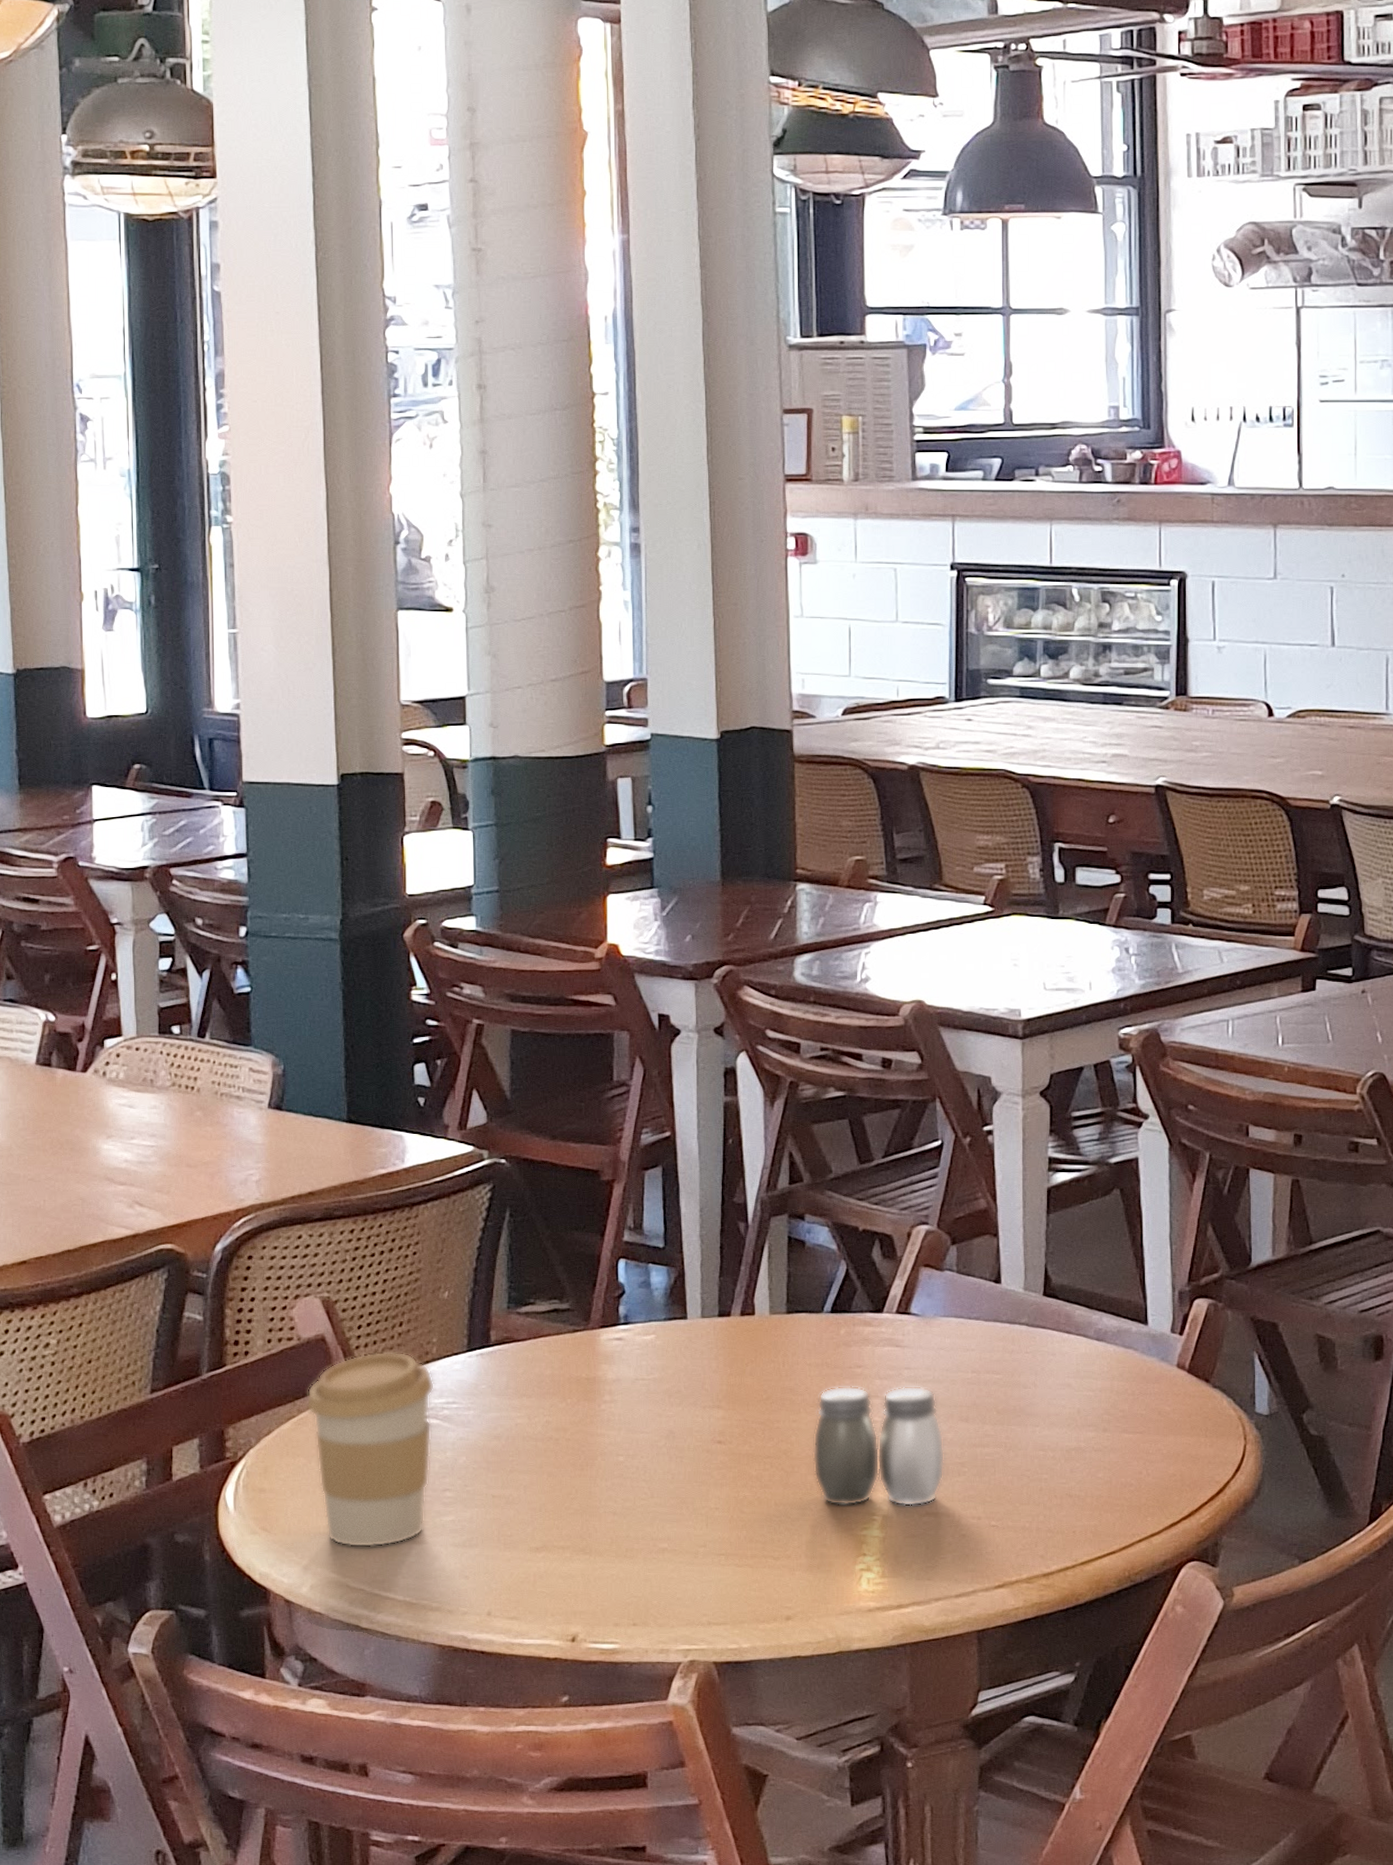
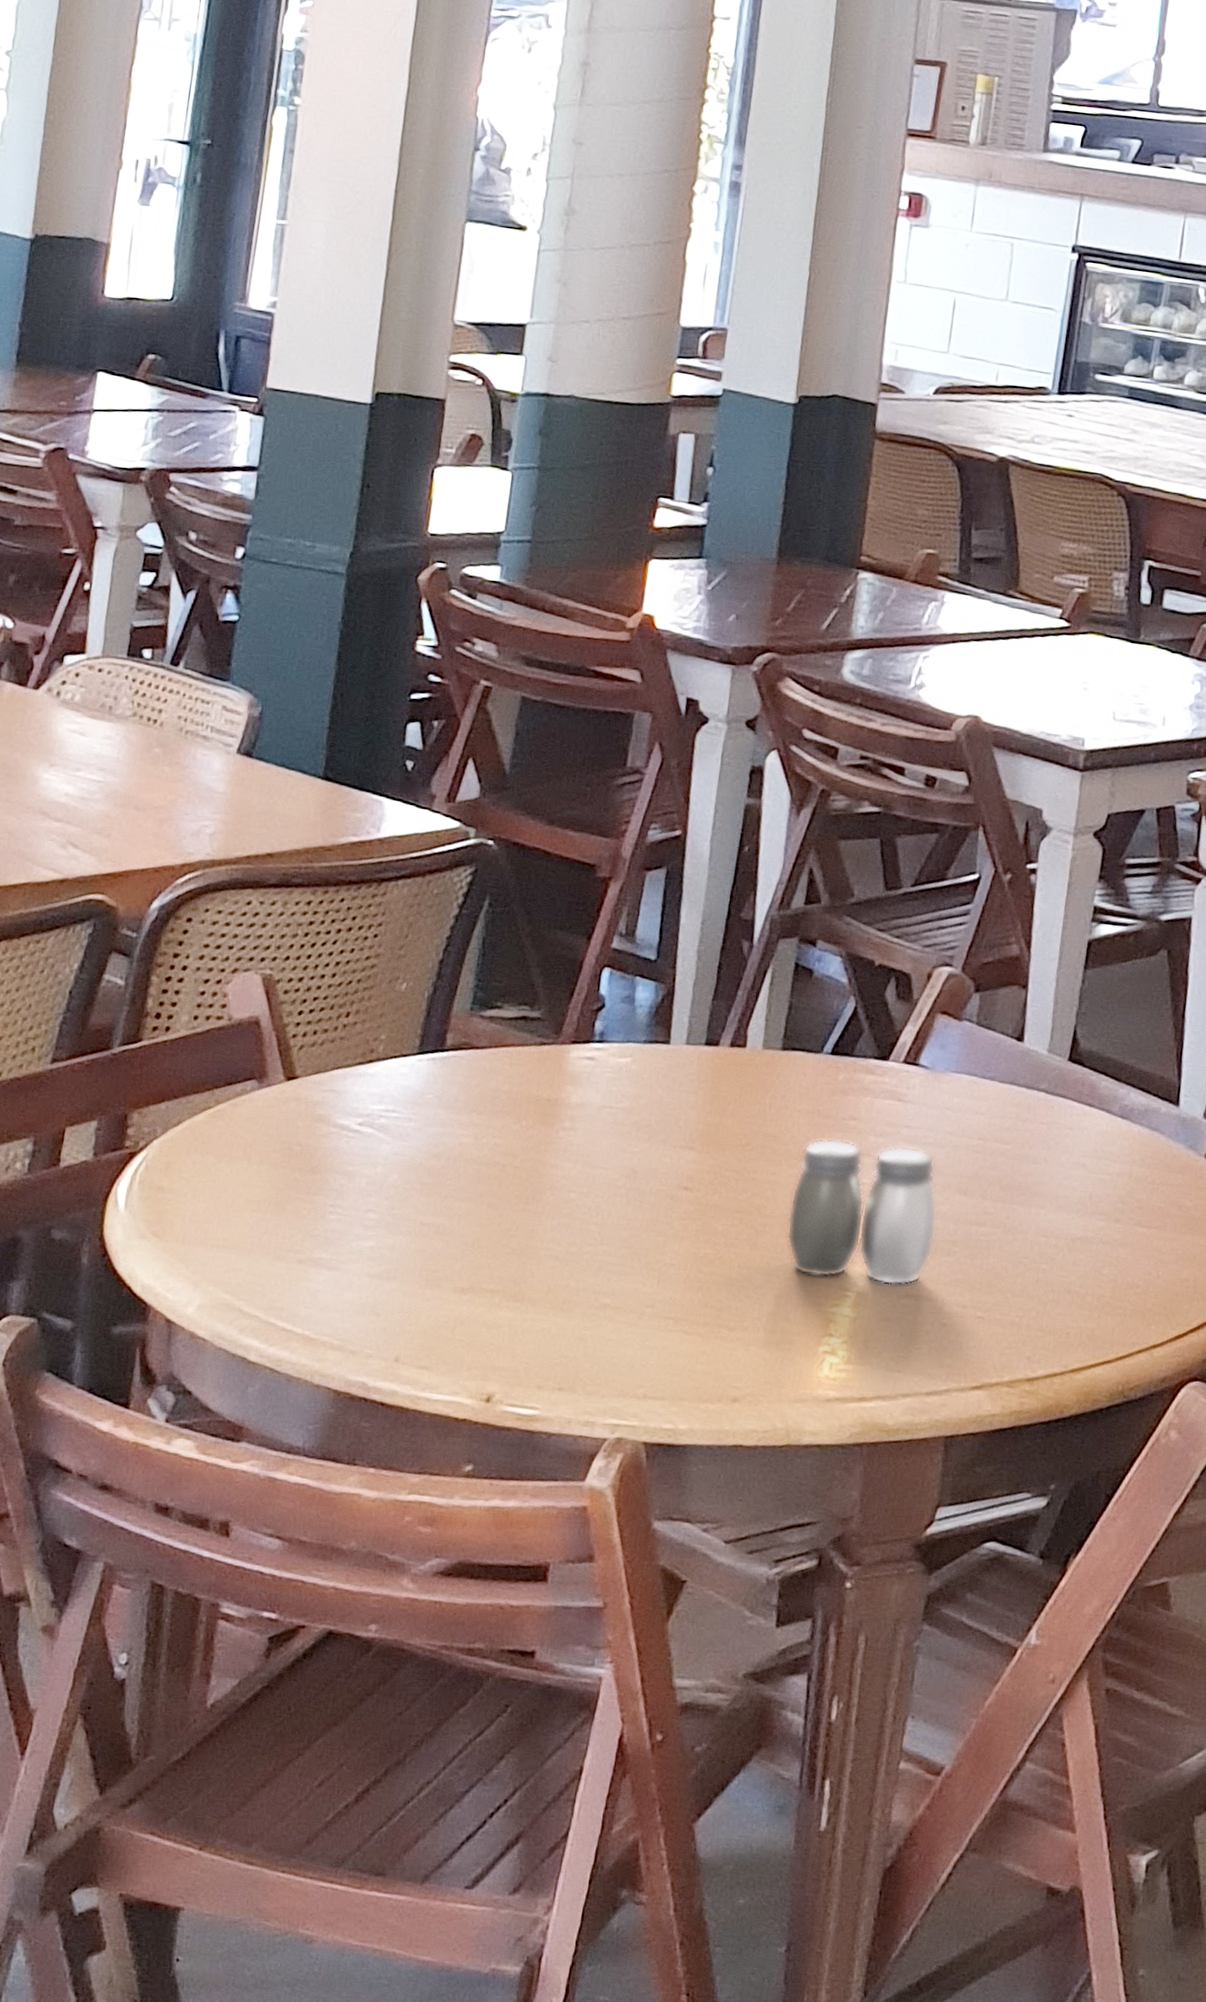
coffee cup: present [306,1351,435,1548] -> none [226,1043,376,1269]

